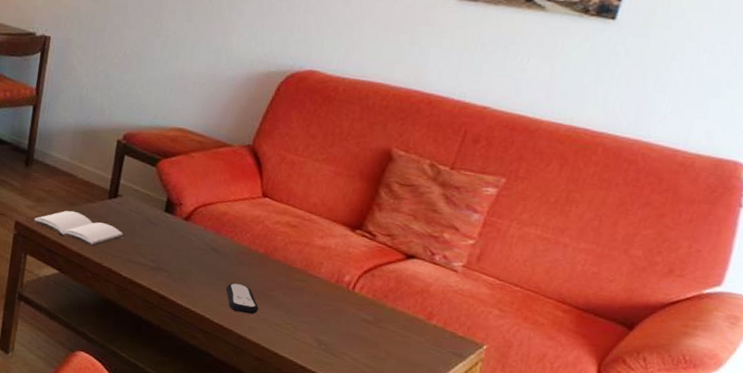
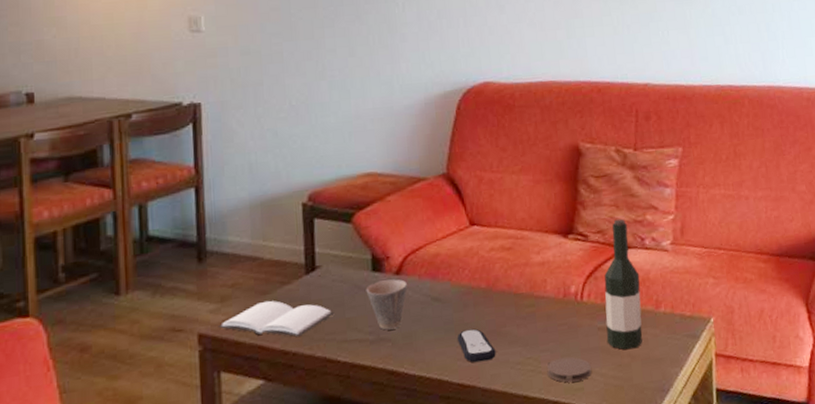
cup: none [155,221,193,264] -> present [366,279,407,331]
coaster: none [301,332,346,358] -> present [546,357,591,383]
wine bottle: none [367,228,421,348] -> present [604,219,643,350]

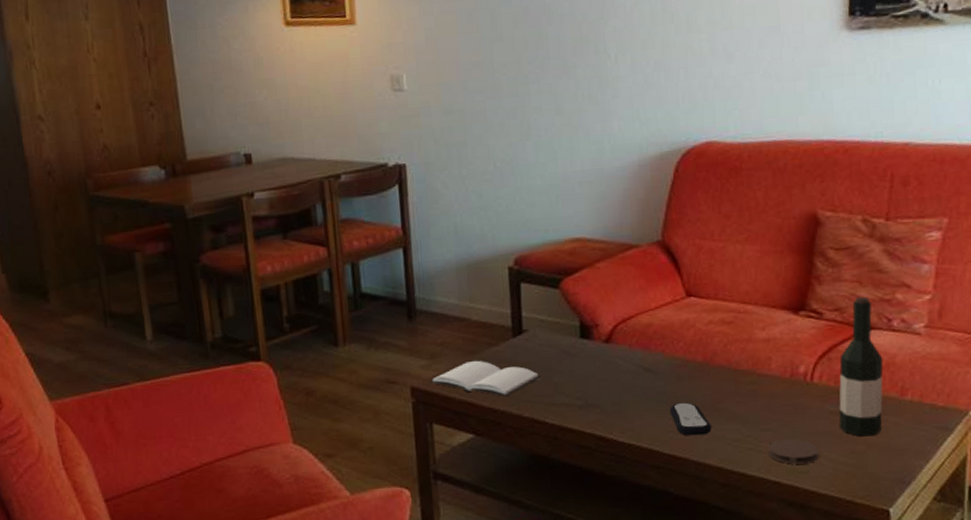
cup: present [366,279,407,331] -> none [573,347,617,397]

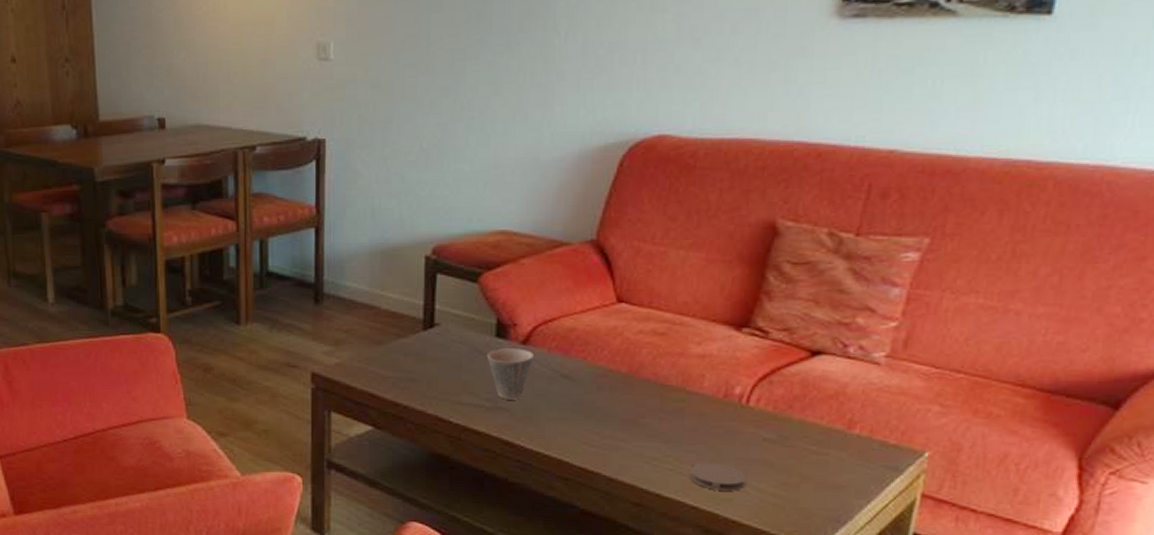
book: present [429,360,542,397] -> none [331,350,450,392]
cup: none [573,347,617,397] -> present [486,348,534,400]
remote control: present [669,402,712,436] -> none [584,413,629,450]
wine bottle: present [839,296,884,437] -> none [772,317,833,469]

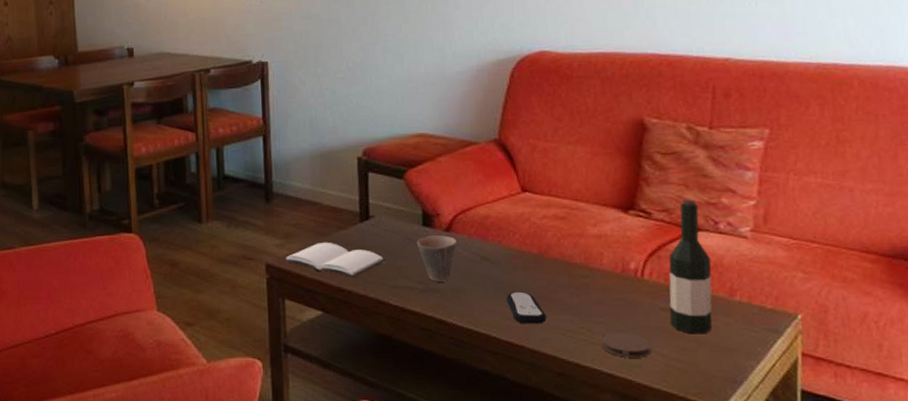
book: none [331,350,450,392] -> present [282,242,386,278]
remote control: none [584,413,629,450] -> present [506,291,547,324]
wine bottle: none [772,317,833,469] -> present [668,199,712,334]

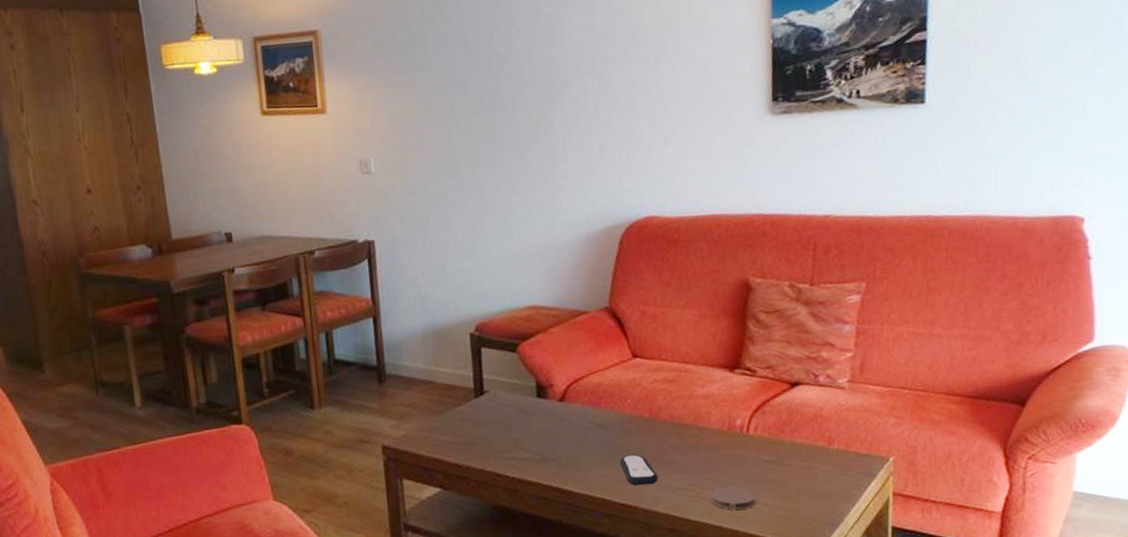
book: present [282,242,386,278] -> none [398,419,502,453]
cup: present [416,235,457,282] -> none [531,405,571,452]
wine bottle: present [668,199,712,334] -> none [772,355,812,483]

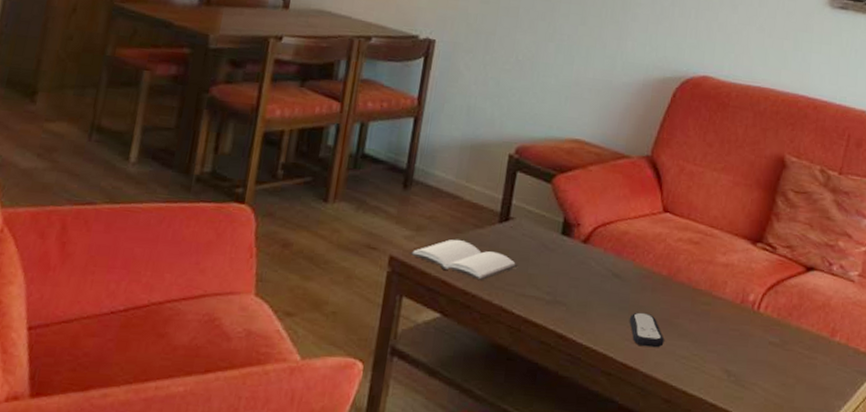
book: none [398,419,502,453] -> present [409,239,518,281]
coaster: present [709,486,756,510] -> none [710,362,755,390]

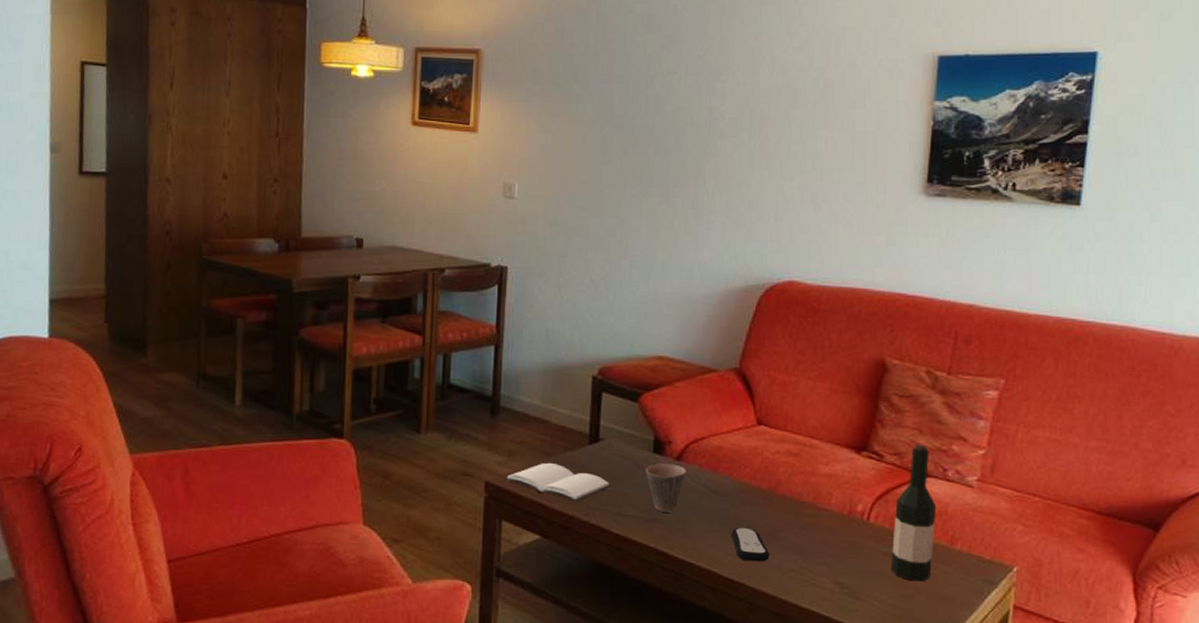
cup: none [551,245,592,295] -> present [645,463,686,512]
wine bottle: none [775,238,821,372] -> present [890,444,937,582]

